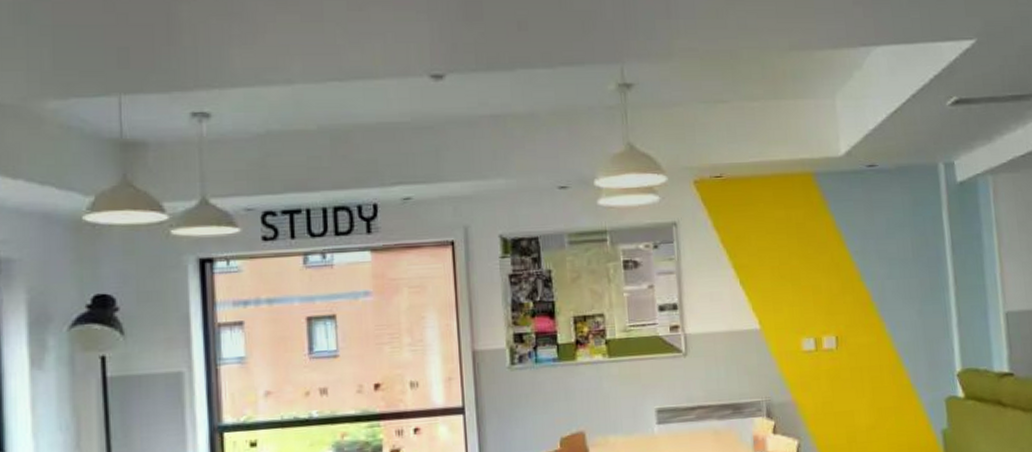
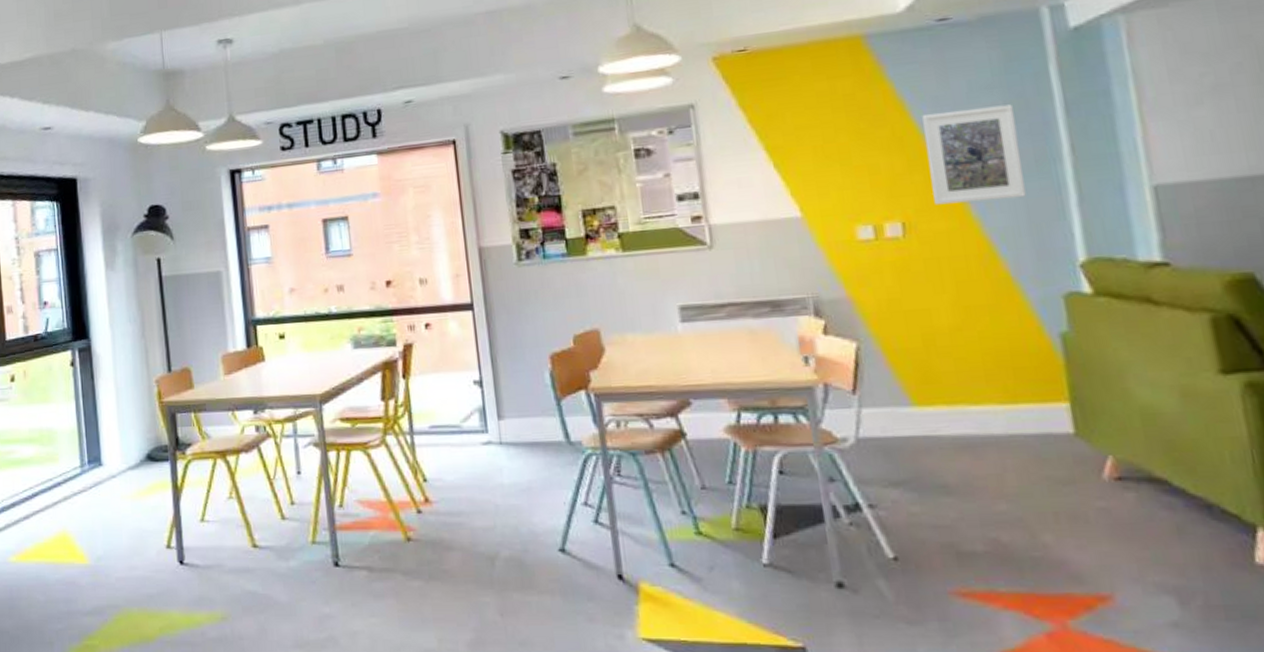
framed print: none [854,241,924,322] -> present [922,104,1026,205]

